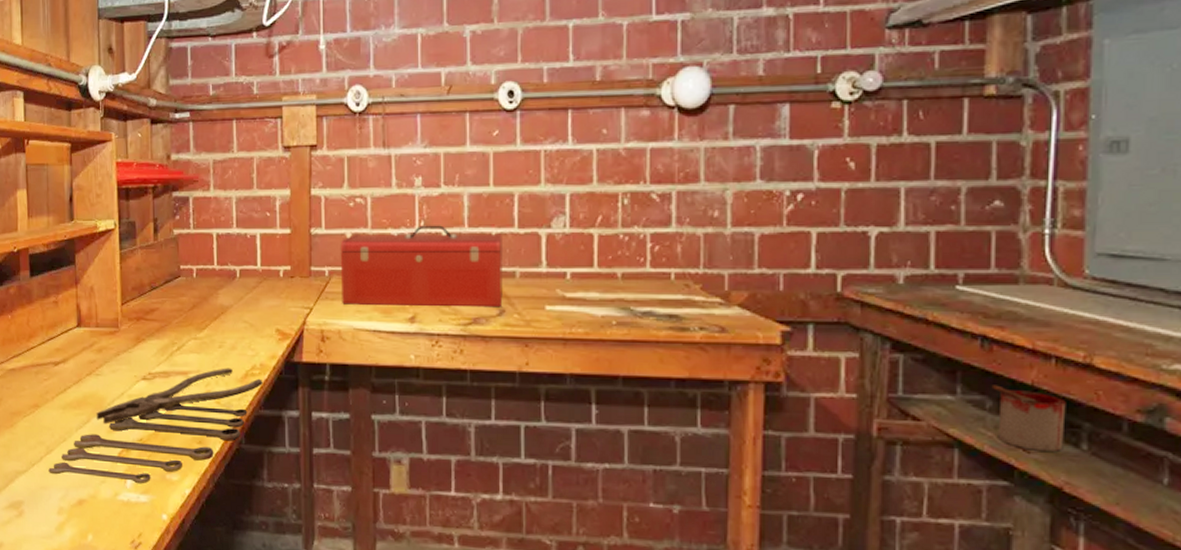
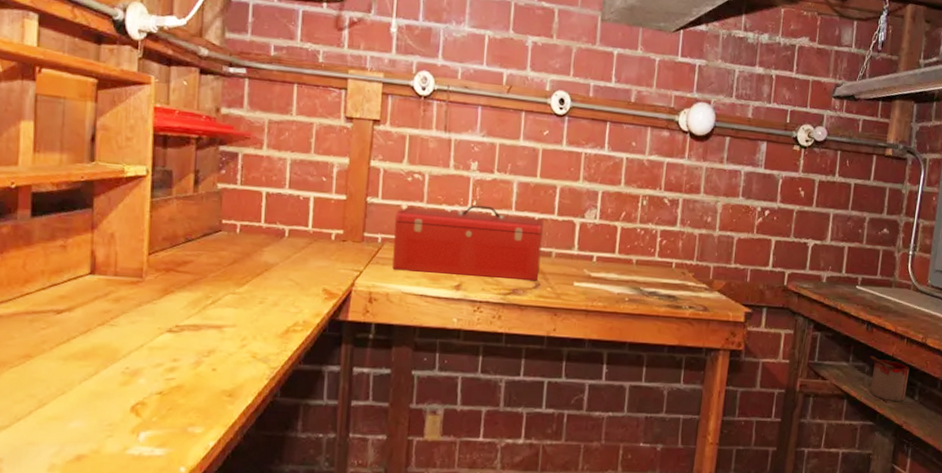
wrench: present [48,403,248,484] -> none [39,356,286,438]
pliers: present [96,368,262,424] -> none [107,323,304,377]

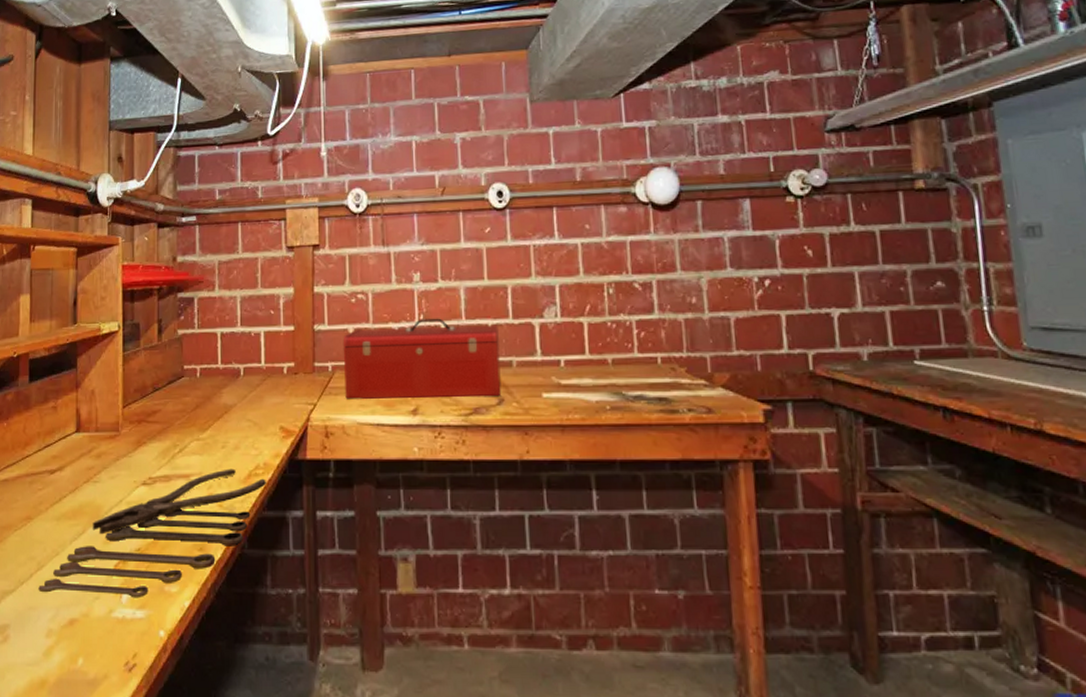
wrench: none [39,356,286,438] -> present [38,508,251,599]
pliers: none [107,323,304,377] -> present [92,468,266,535]
paint can: present [869,356,910,401] -> none [957,454,1030,516]

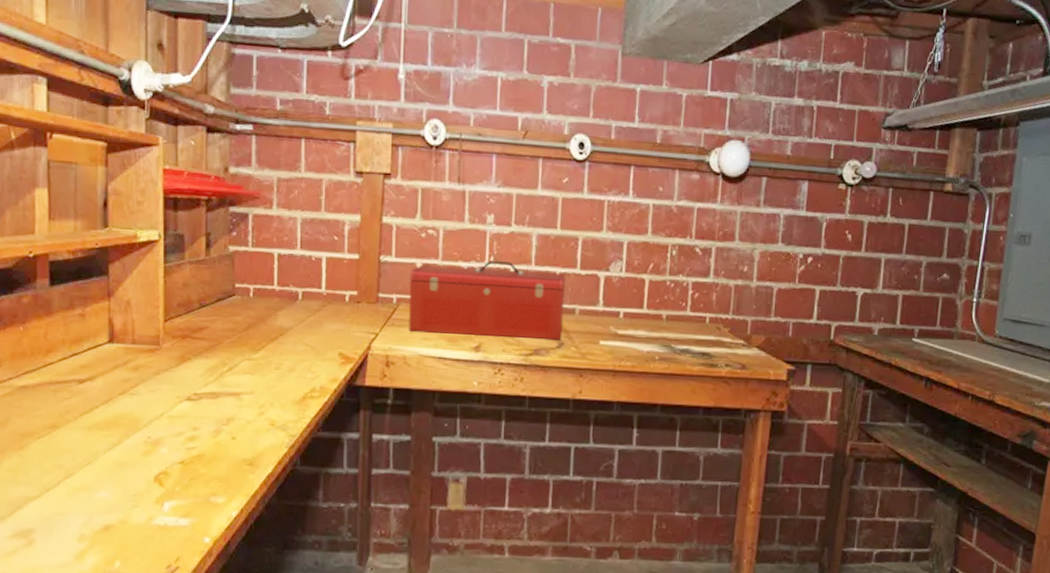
wrench: present [38,508,251,599] -> none [67,425,304,508]
pliers: present [92,468,266,535] -> none [129,390,322,446]

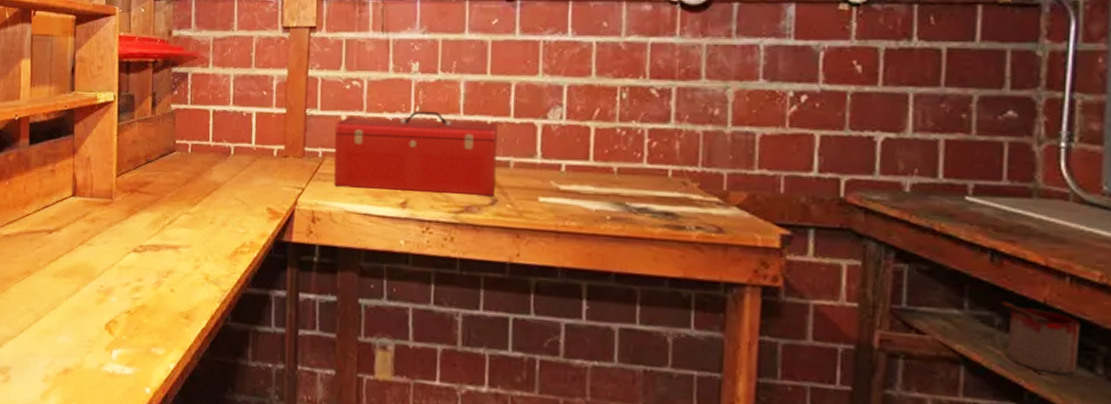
paint can: none [929,415,975,466] -> present [1000,301,1081,375]

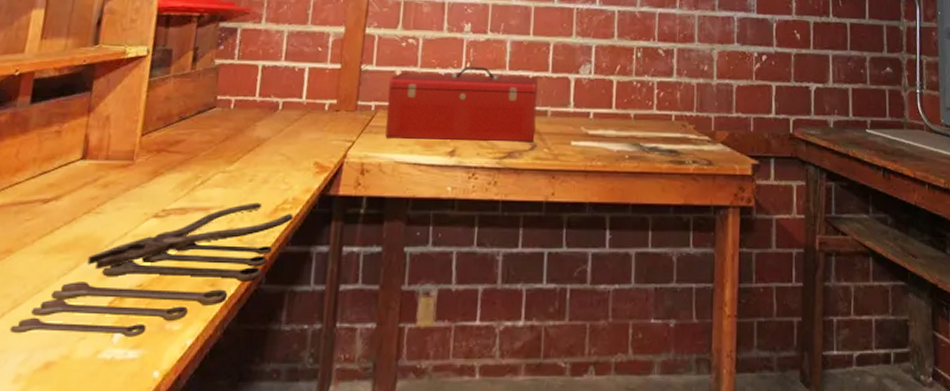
wrench: none [36,277,235,357] -> present [9,242,272,338]
pliers: none [86,244,251,295] -> present [87,202,293,270]
paint can: present [1000,301,1081,375] -> none [890,205,936,256]

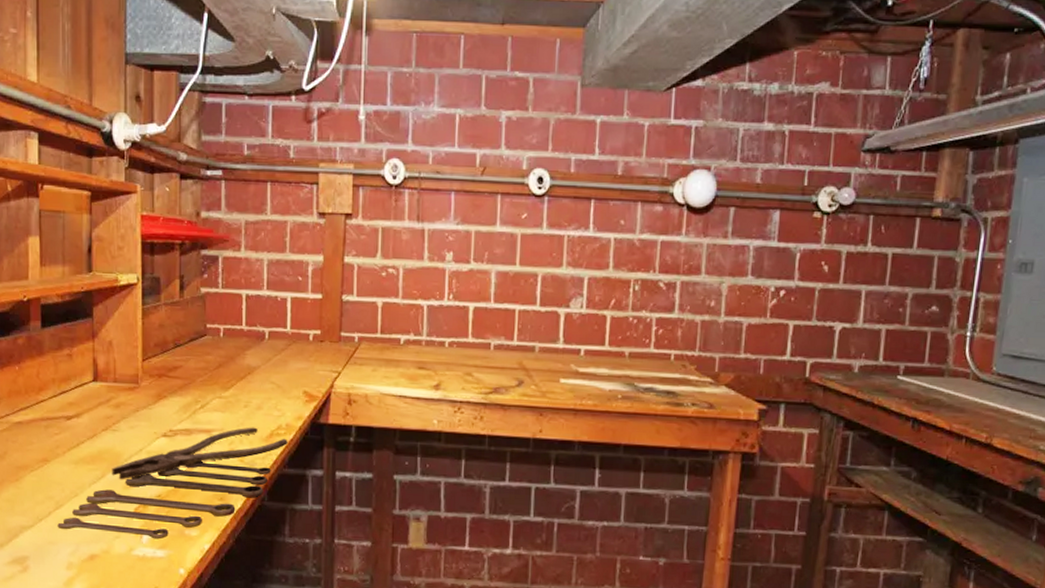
toolbox: present [385,66,538,143] -> none [370,298,525,379]

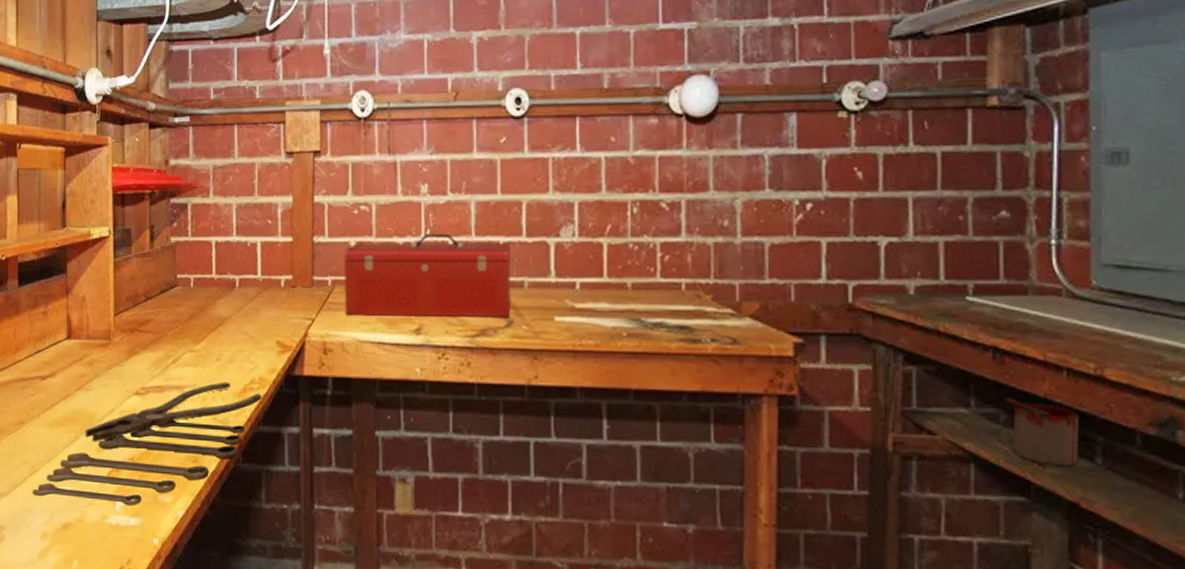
toolbox: none [370,298,525,379] -> present [343,233,511,319]
paint can: none [916,459,970,514] -> present [1004,397,1080,466]

